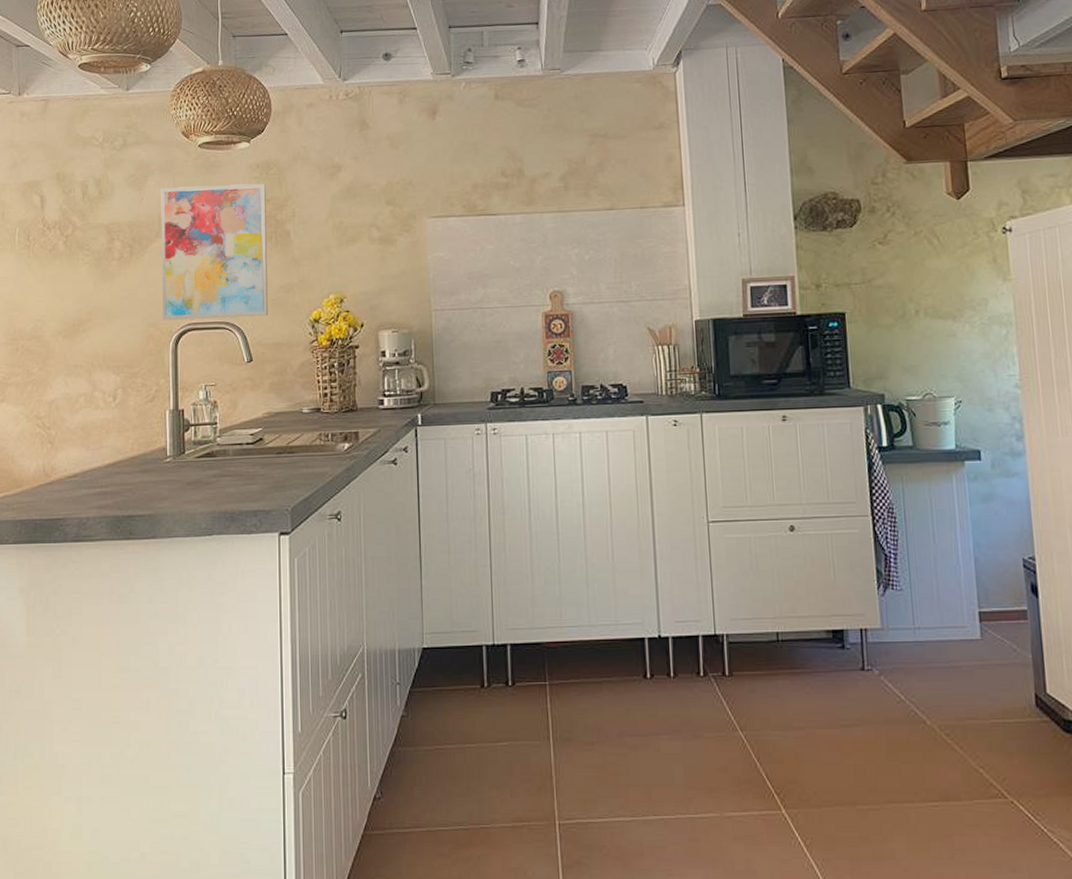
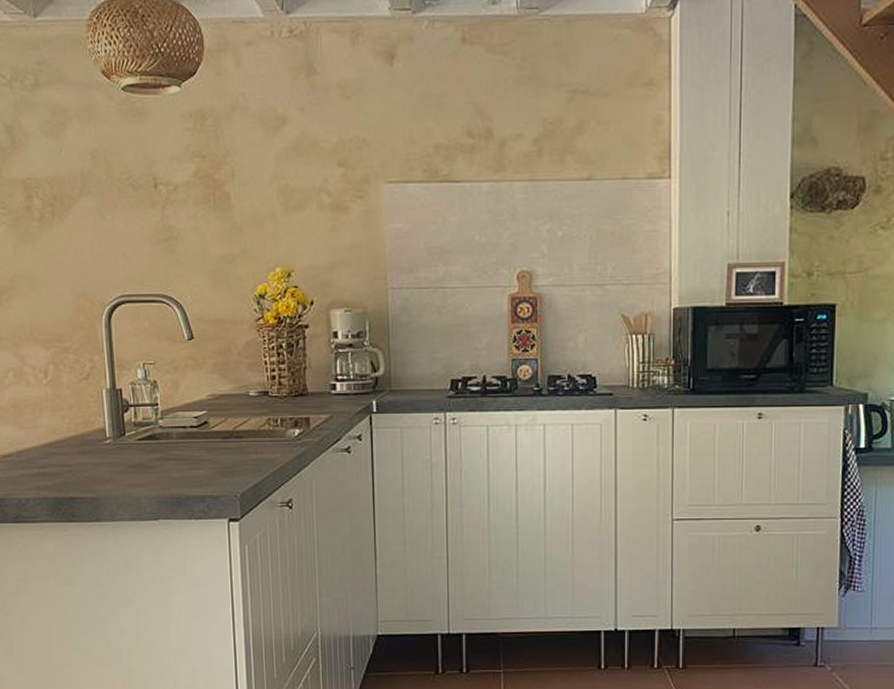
wall art: present [161,183,268,321] -> none [81,136,208,291]

